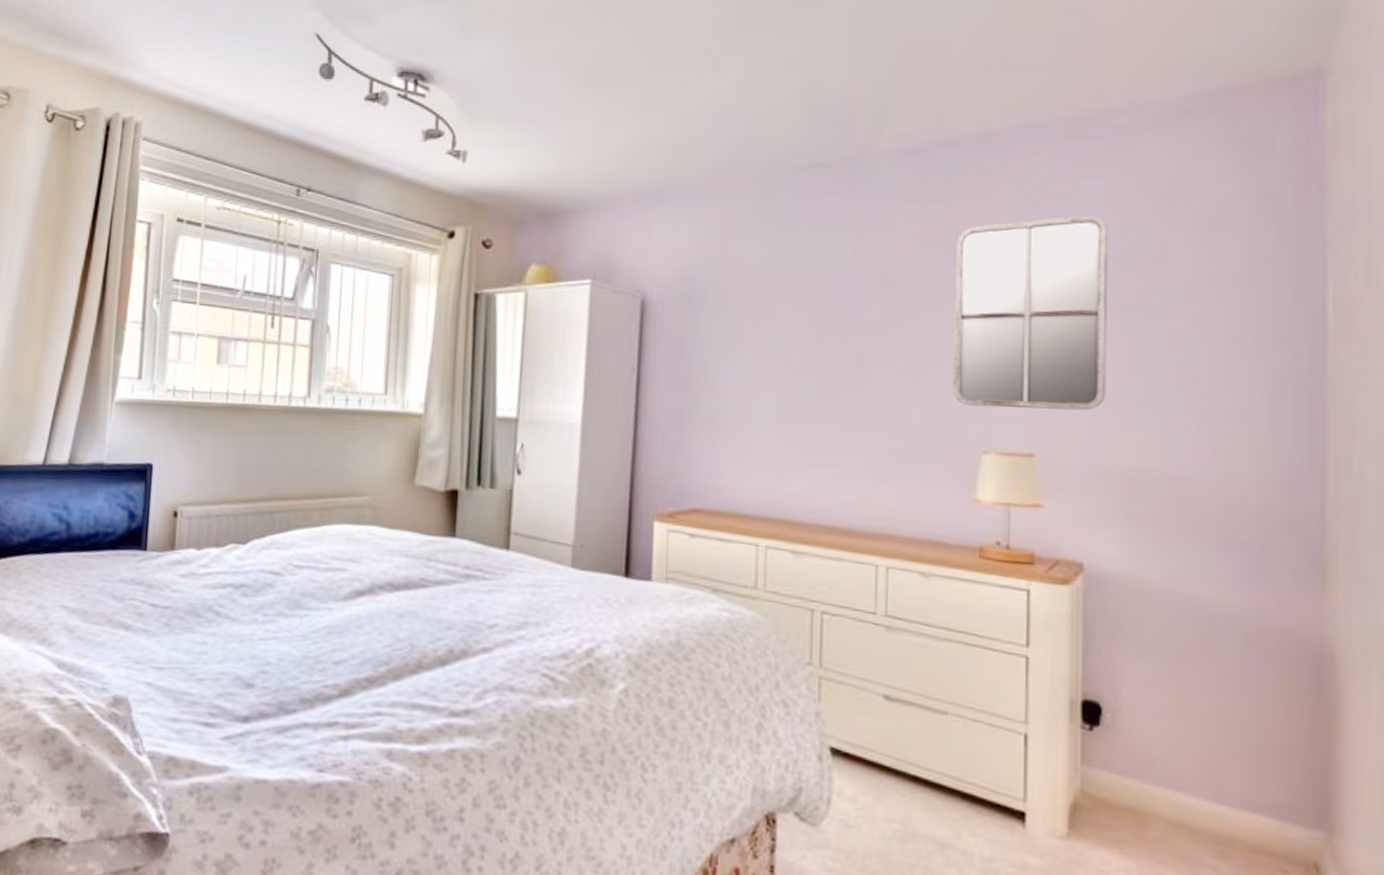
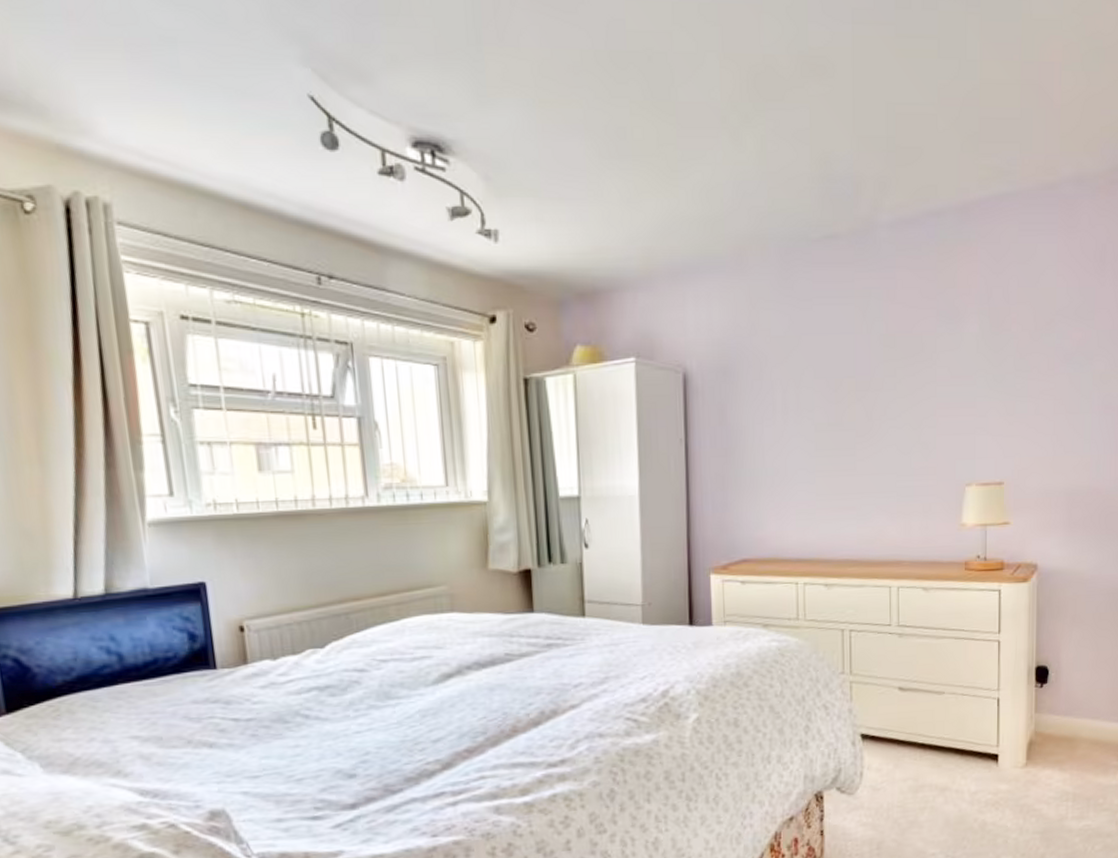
home mirror: present [953,215,1109,411] -> none [944,277,1057,447]

